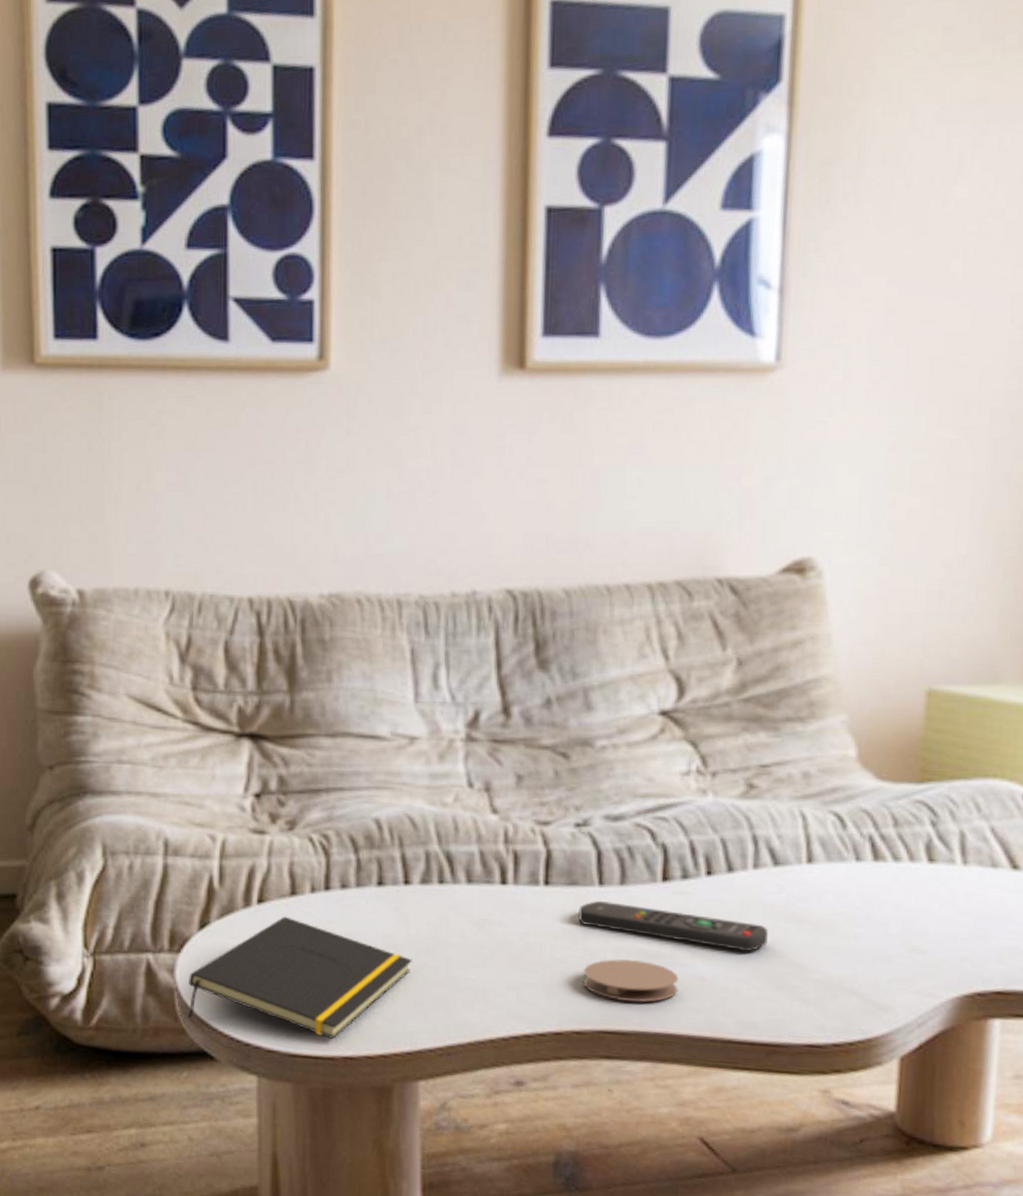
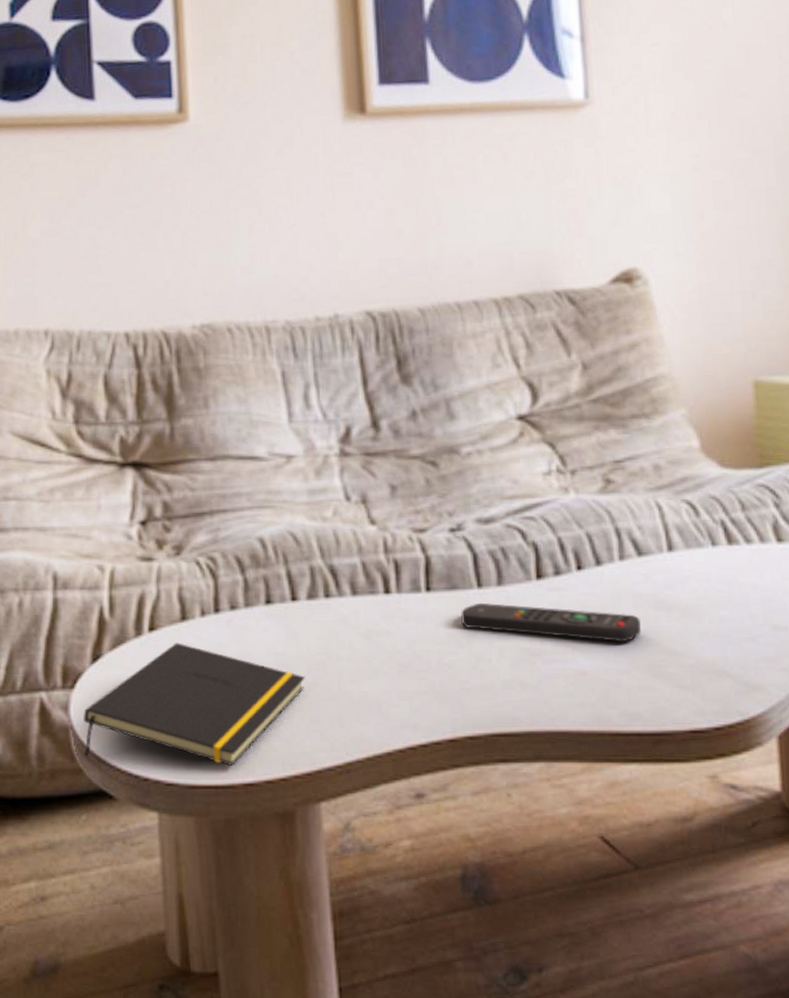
coaster: present [583,958,679,1003] -> none [471,658,564,703]

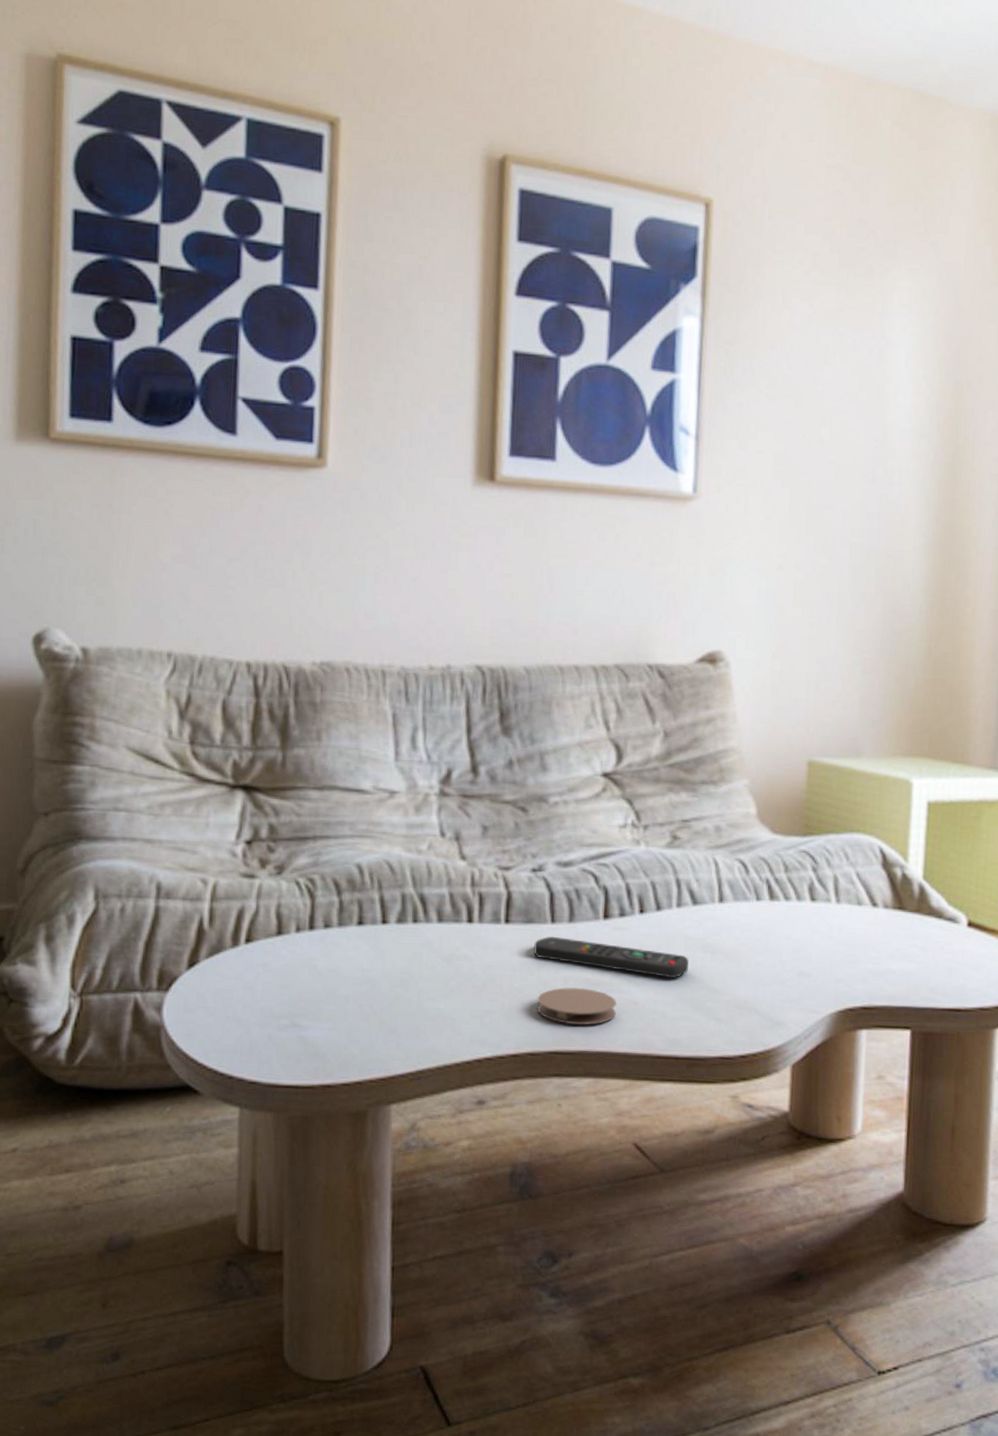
notepad: present [83,642,305,767] -> none [174,954,388,1069]
coaster: none [471,658,564,703] -> present [537,987,617,1025]

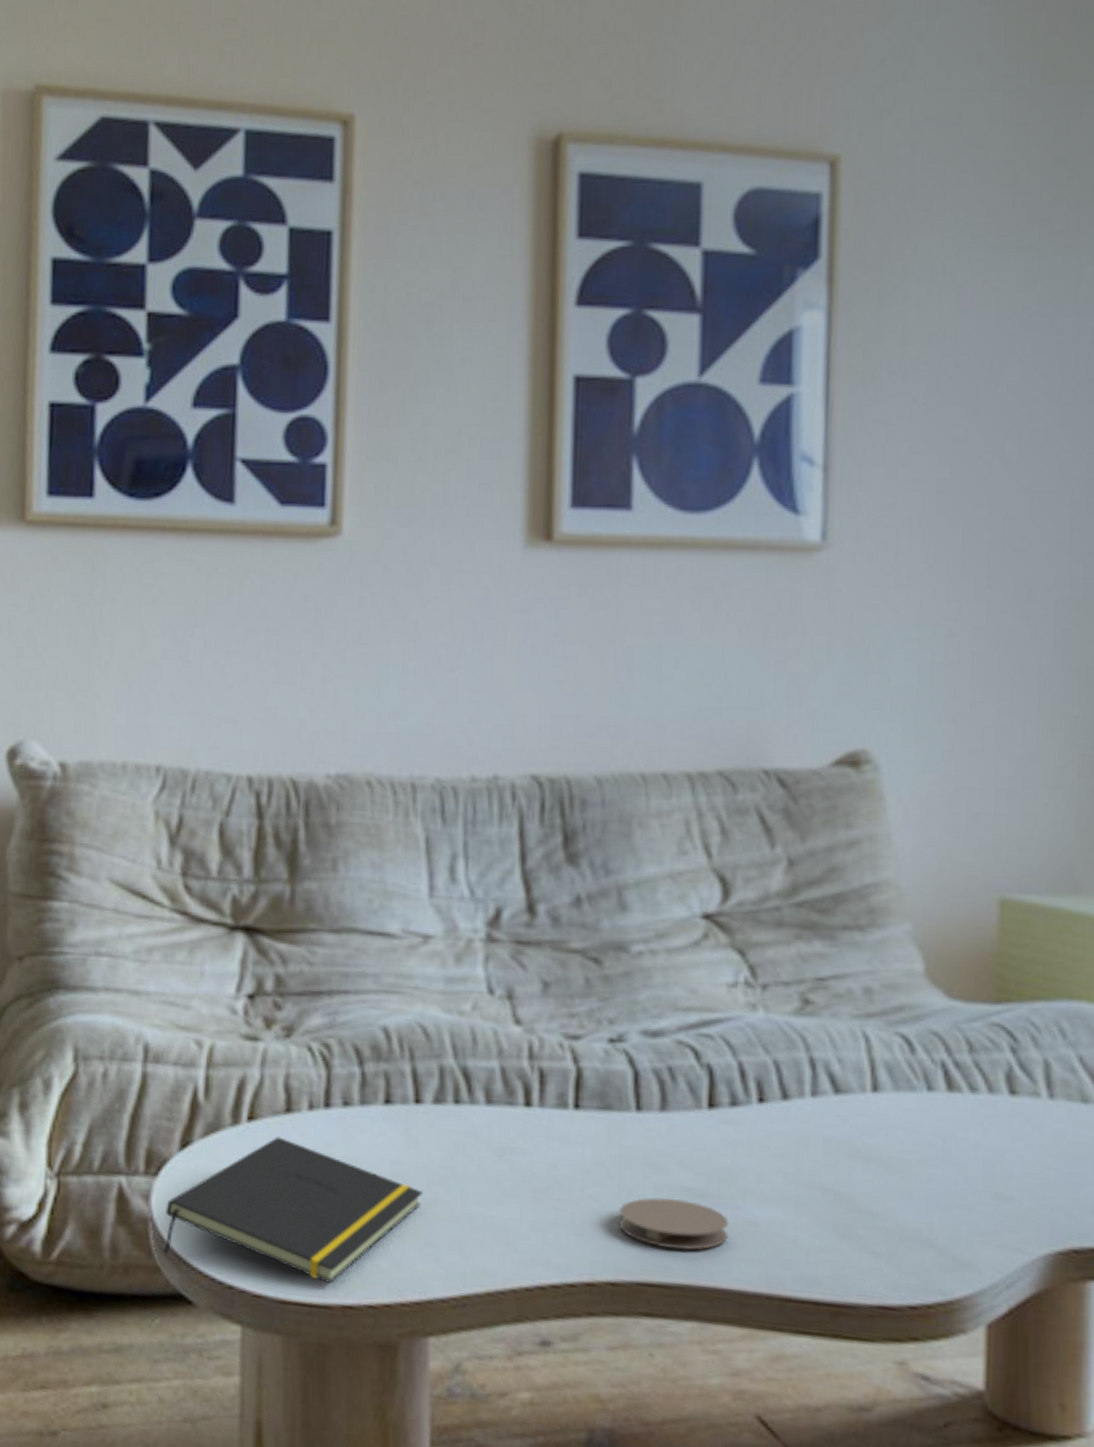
notepad: none [174,954,388,1069] -> present [164,1136,423,1285]
remote control: present [534,936,689,979] -> none [613,1128,830,1194]

